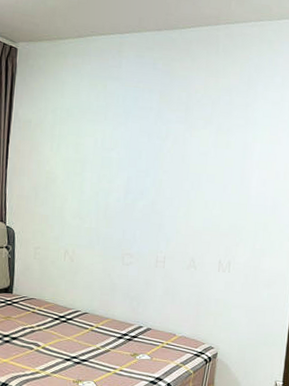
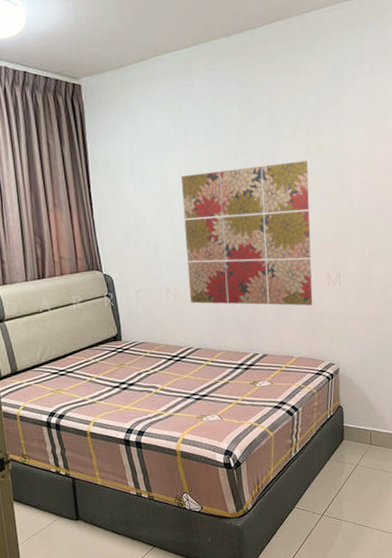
wall art: none [85,147,214,287] -> present [181,160,313,306]

